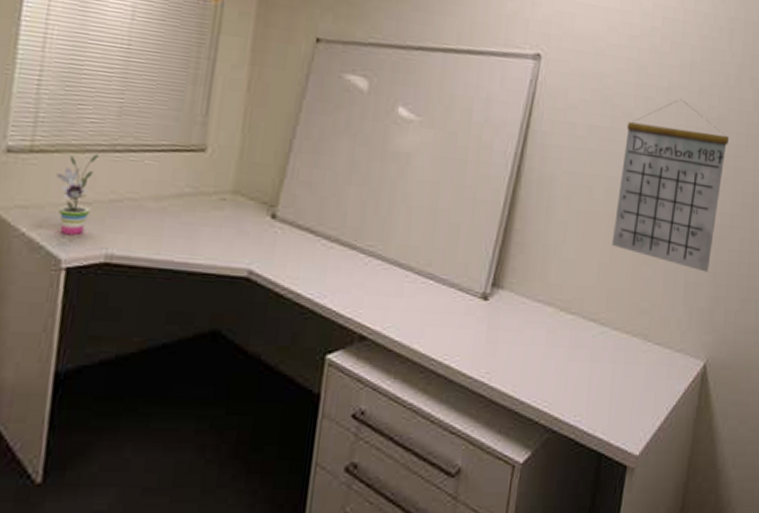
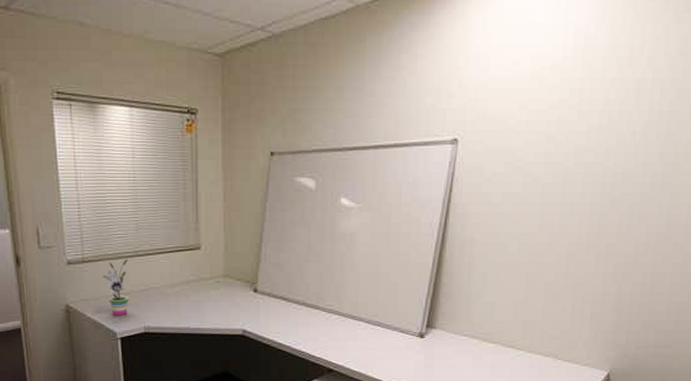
calendar: present [611,99,730,273] -> none [525,161,635,303]

